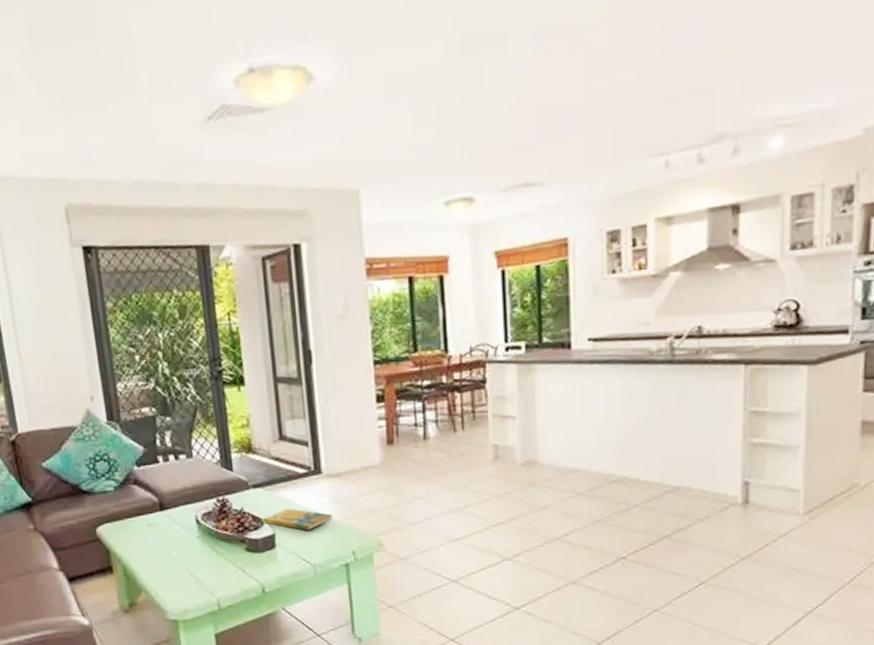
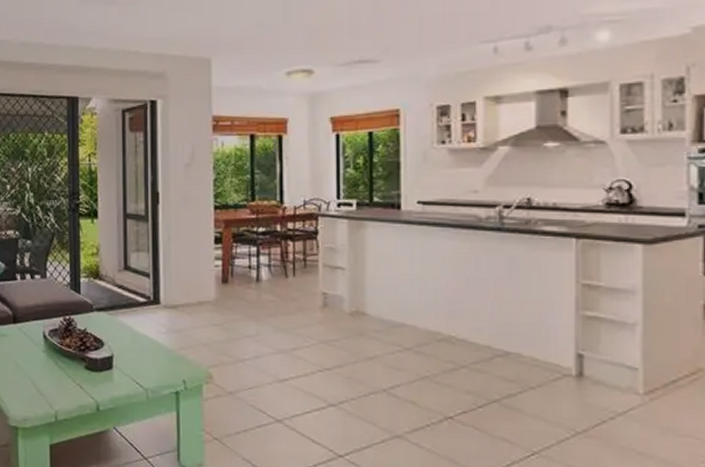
booklet: present [262,508,333,530] -> none [102,333,167,356]

